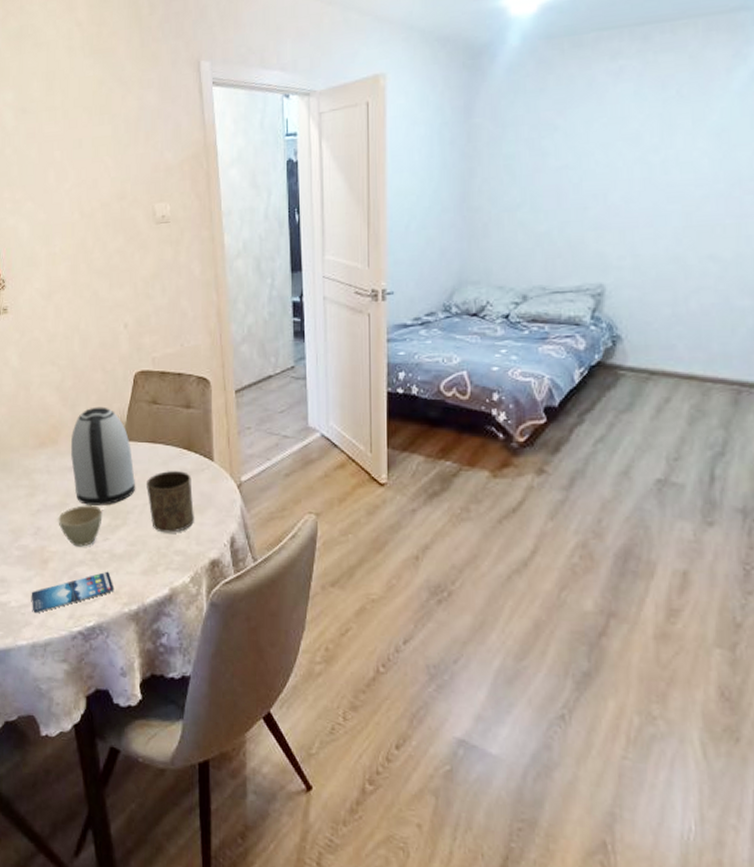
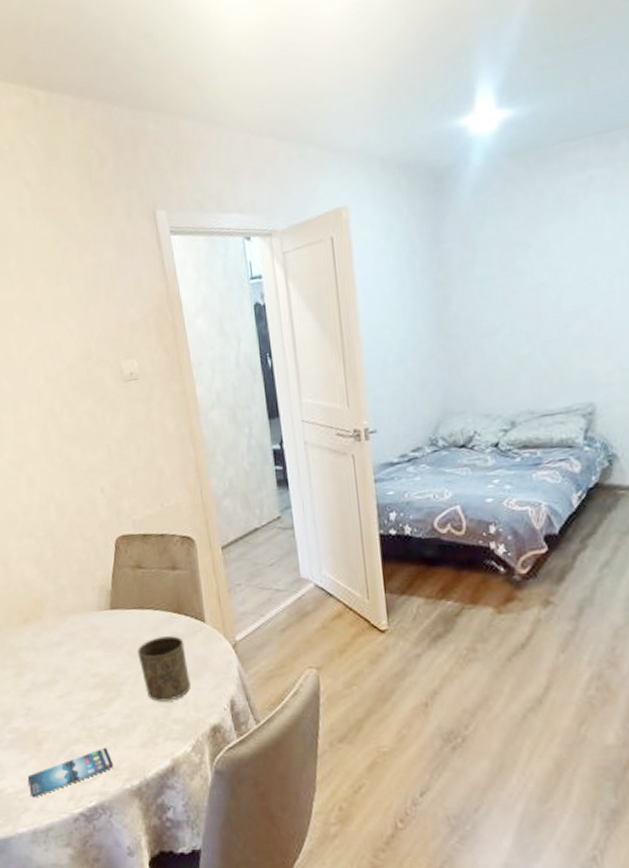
cup: present [58,505,103,547] -> none [49,679,95,725]
kettle: present [70,406,136,507] -> none [55,576,128,681]

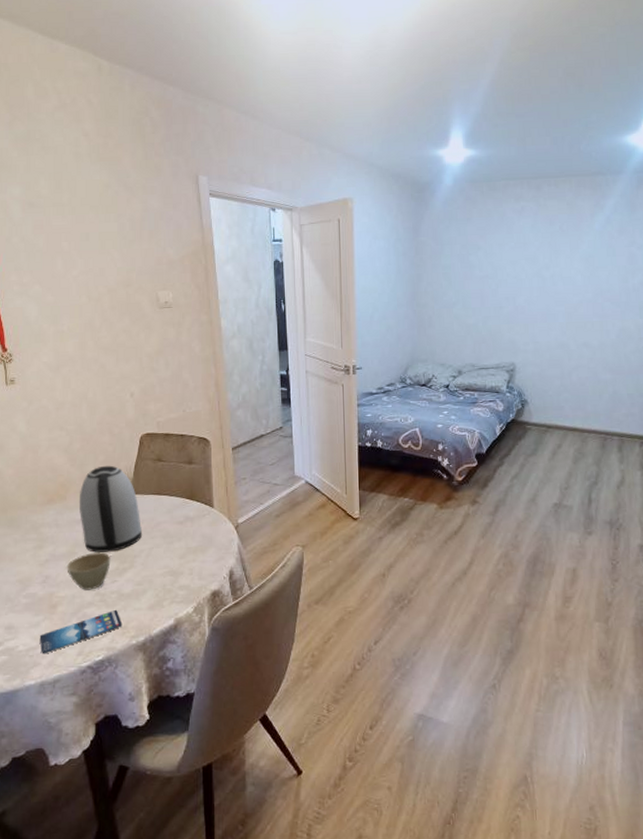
cup: none [49,679,95,725] -> present [66,552,111,590]
kettle: none [55,576,128,681] -> present [79,465,143,553]
cup: present [138,636,191,702] -> none [152,518,196,572]

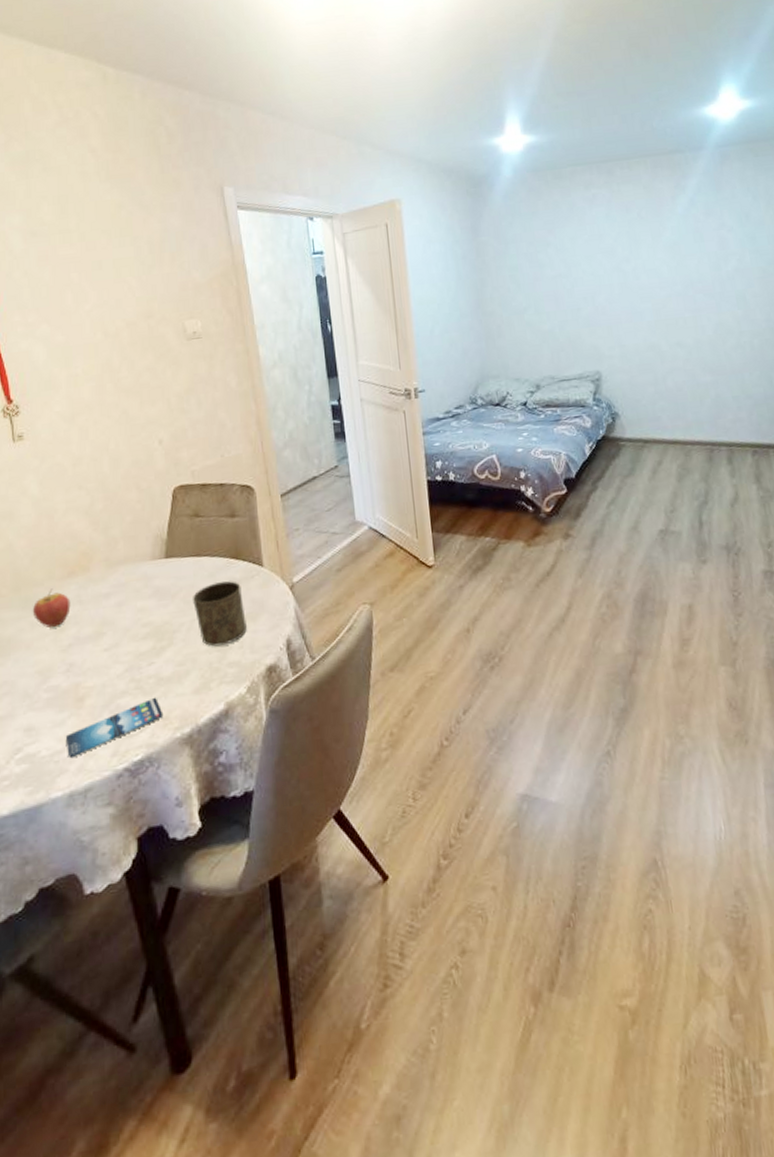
fruit: none [16,512,49,545] -> present [32,588,71,628]
cup: present [66,552,111,590] -> none [94,630,146,677]
kettle: present [79,465,143,553] -> none [104,526,182,631]
cup: none [152,518,196,572] -> present [193,581,247,647]

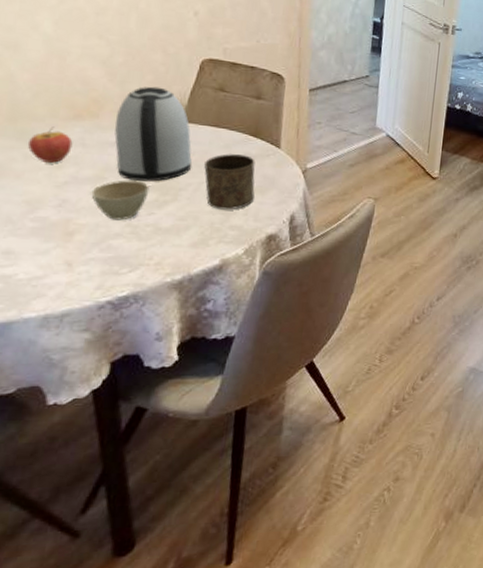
smartphone: present [65,697,164,759] -> none [47,243,157,285]
cup: none [94,630,146,677] -> present [91,180,150,221]
kettle: none [104,526,182,631] -> present [114,86,192,182]

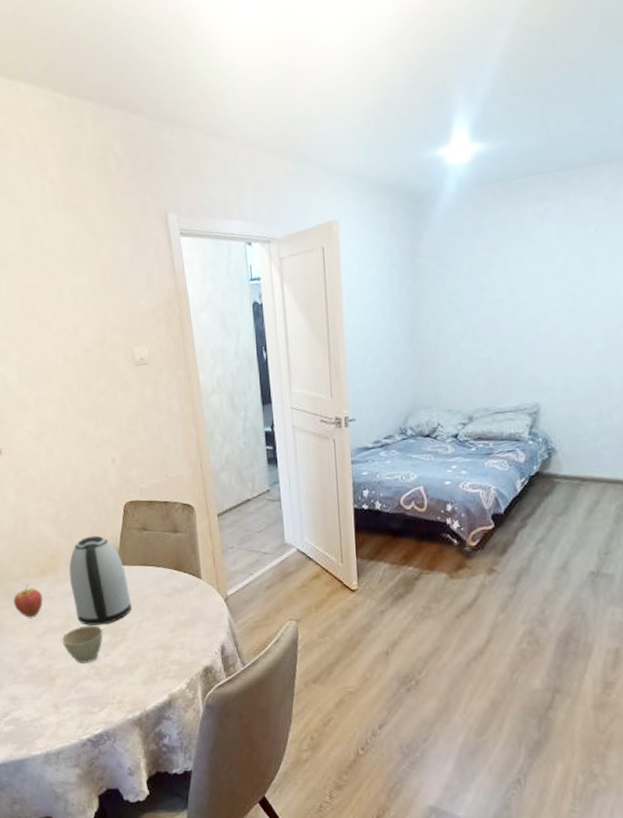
cup: present [204,154,255,210] -> none [141,590,187,646]

